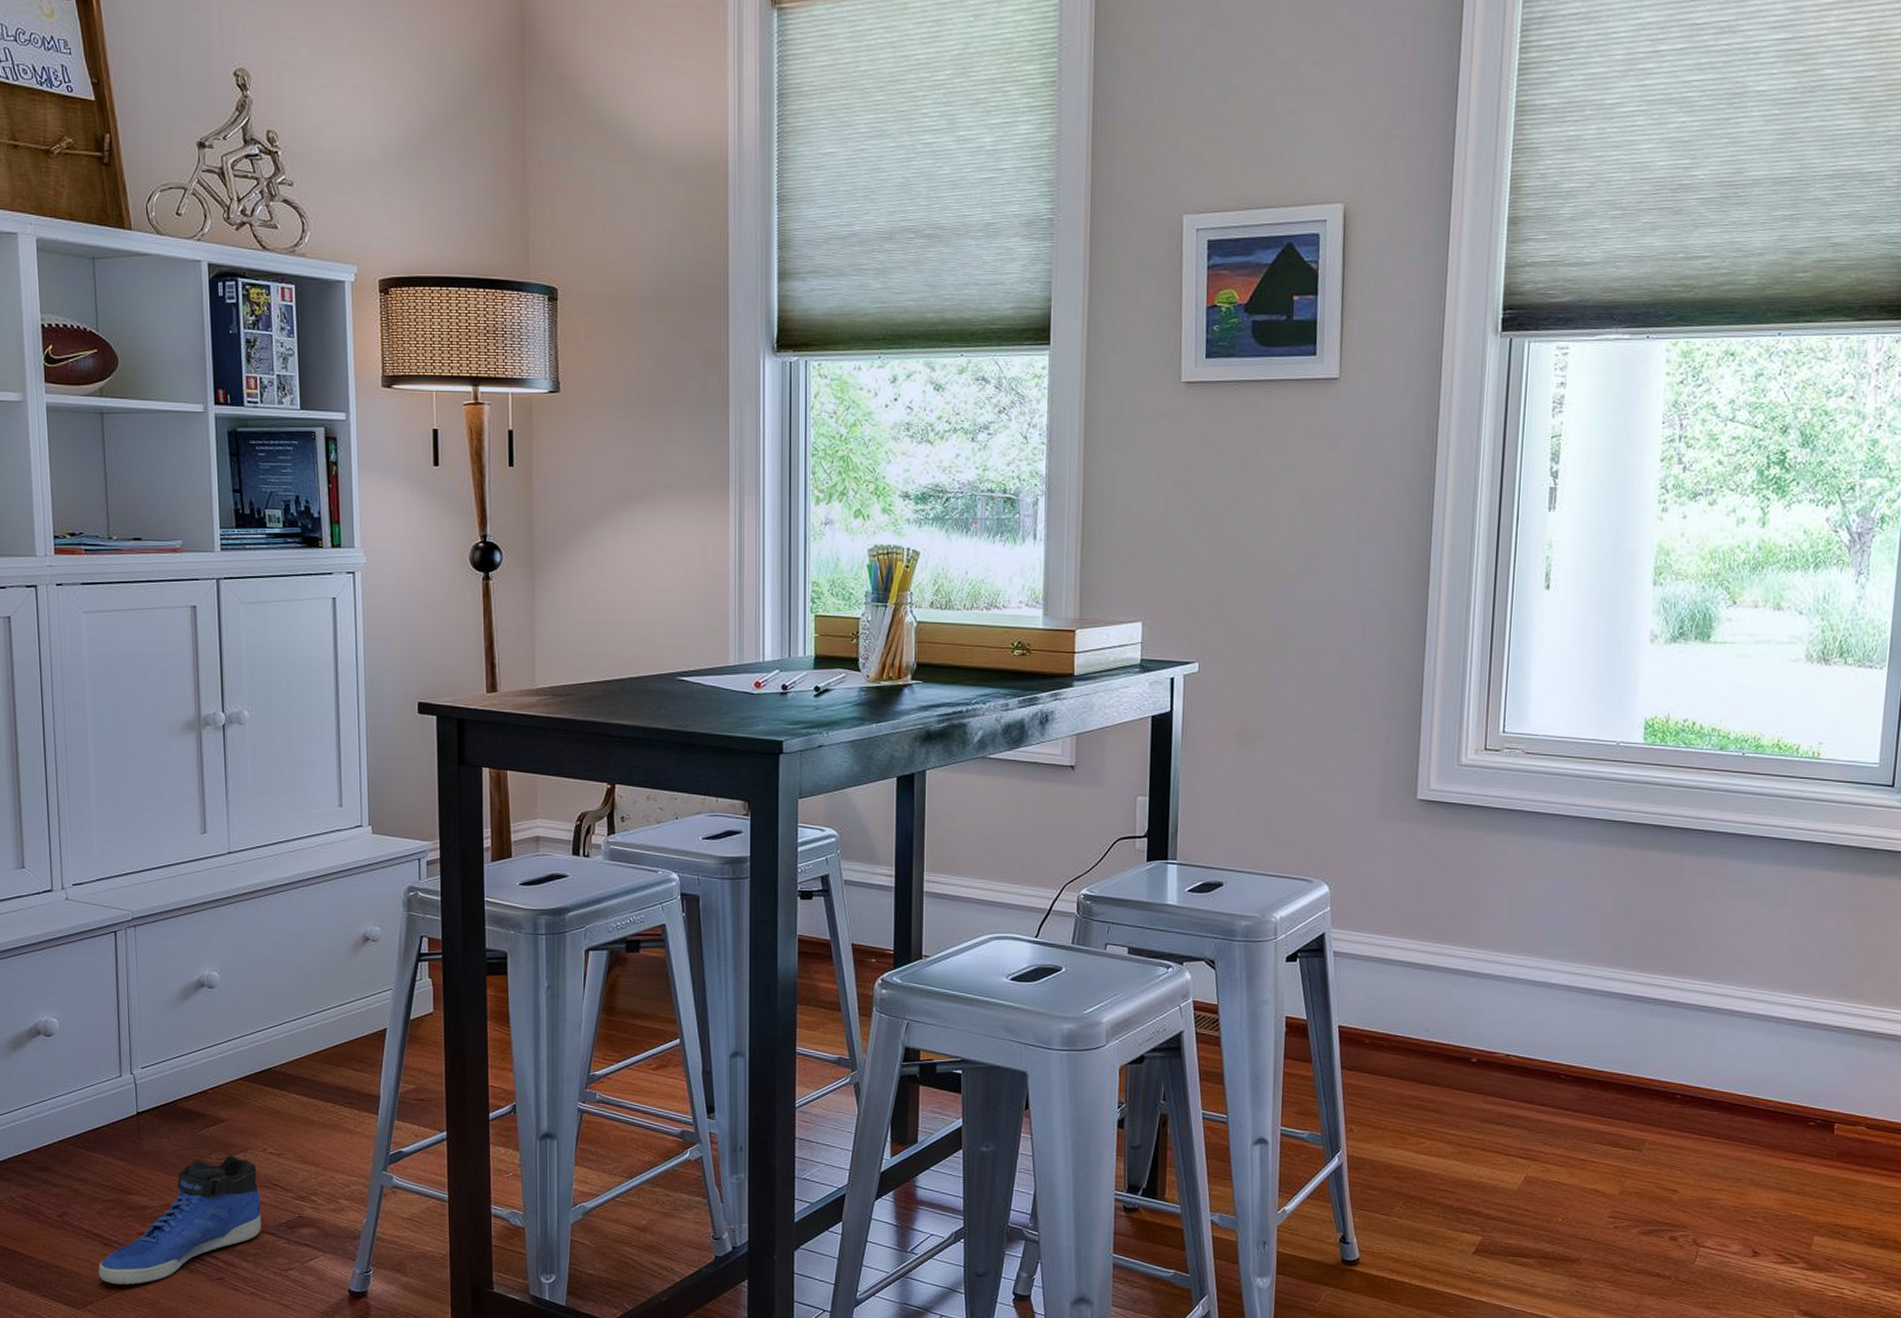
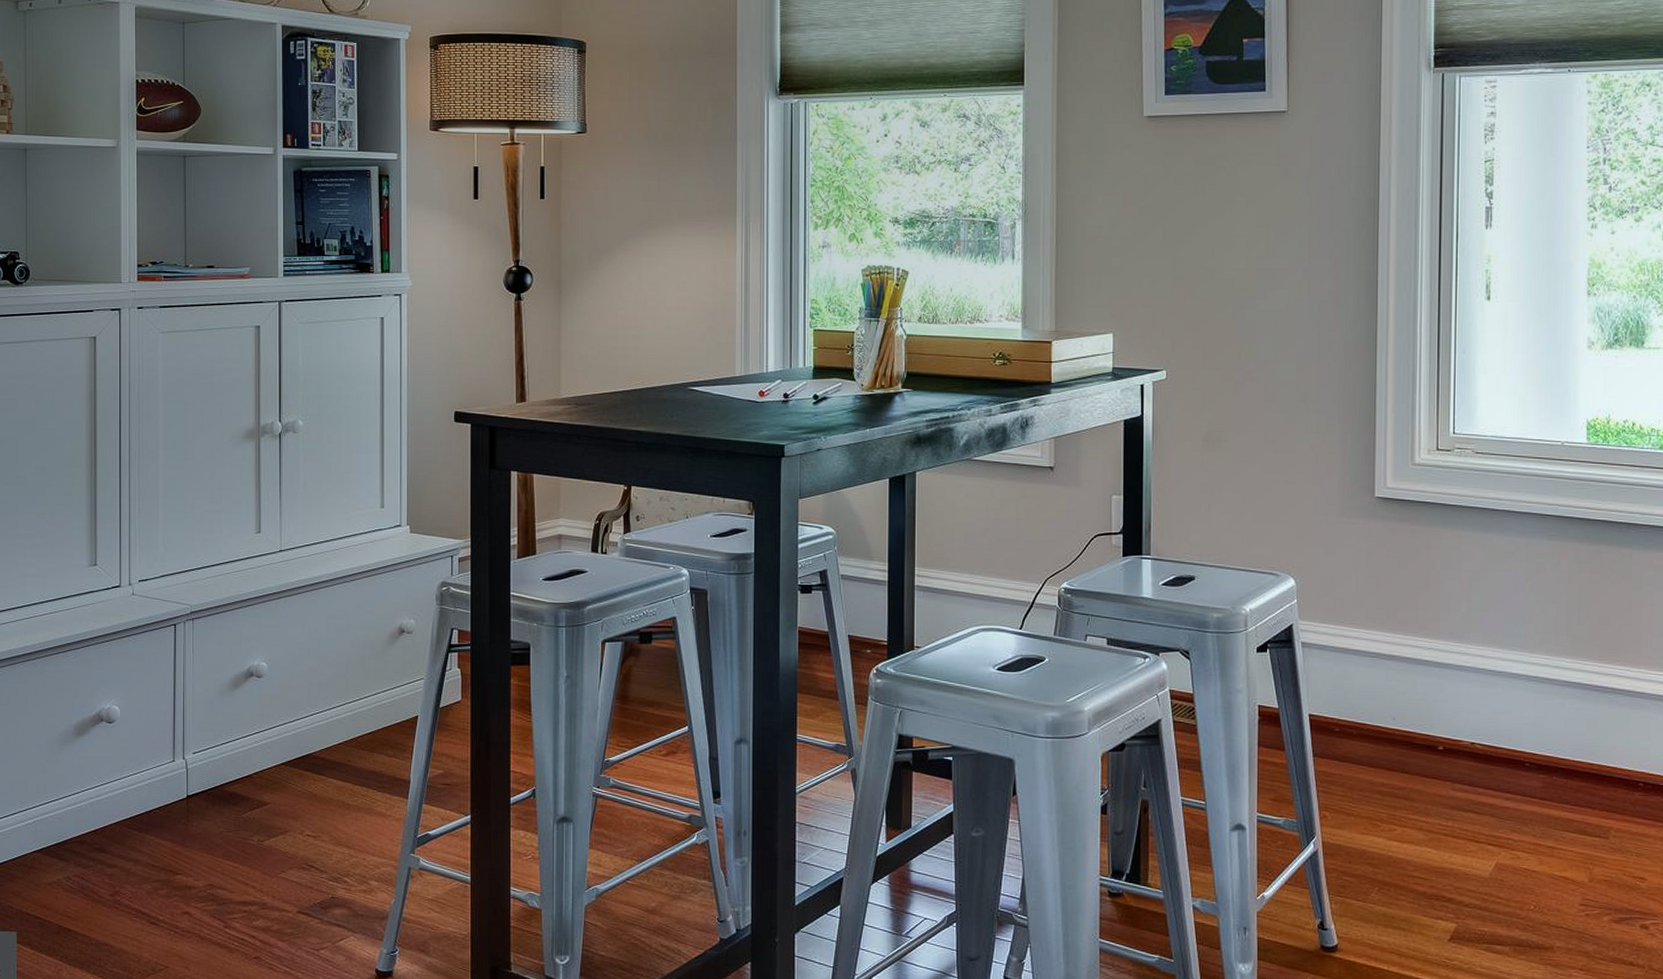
sneaker: present [98,1155,262,1285] -> none [145,837,297,963]

